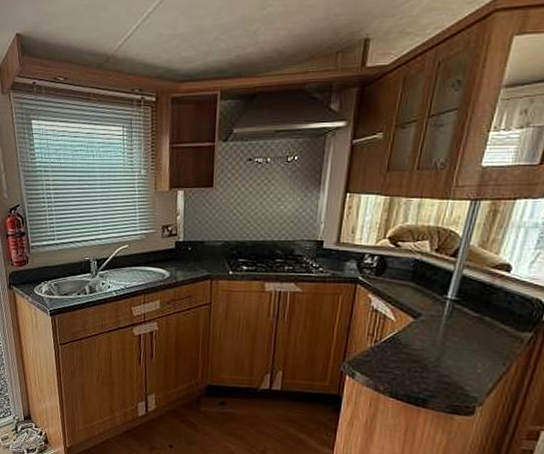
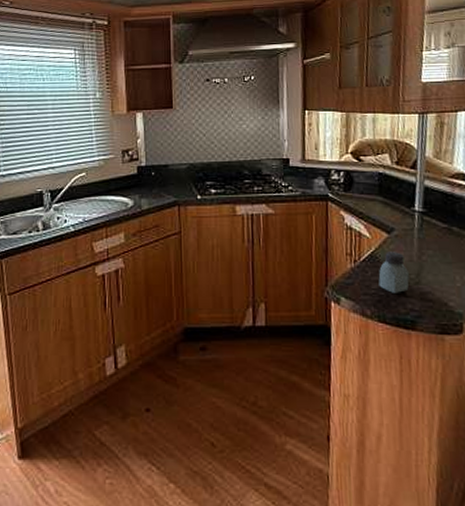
saltshaker: none [396,335,429,374] -> present [378,252,409,293]

